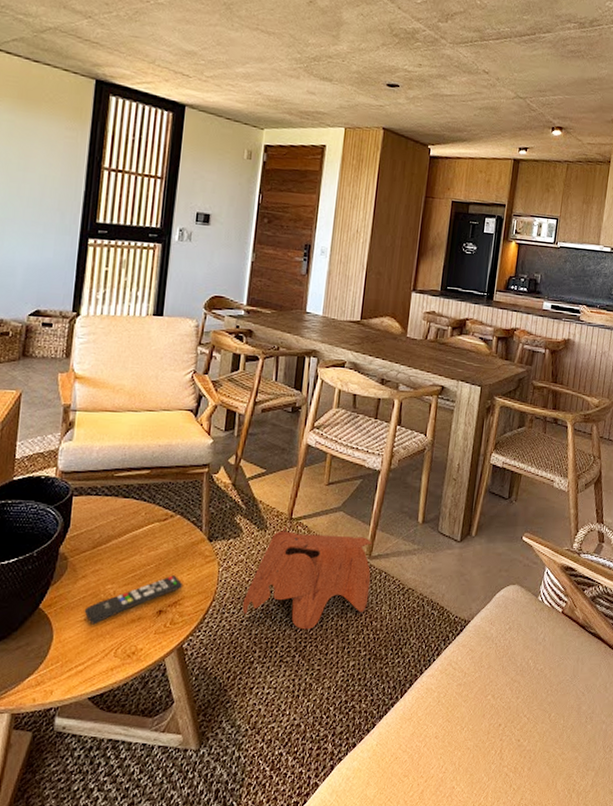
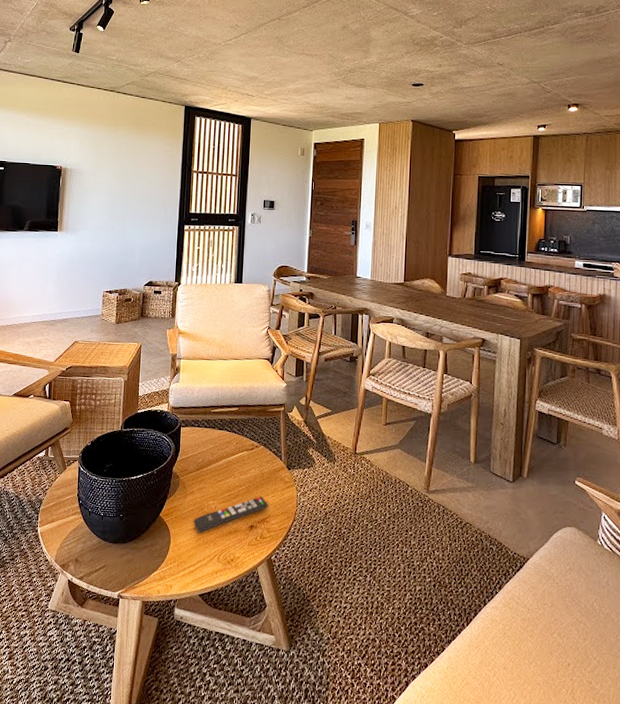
toy elephant: present [242,525,372,630] -> none [318,459,430,554]

